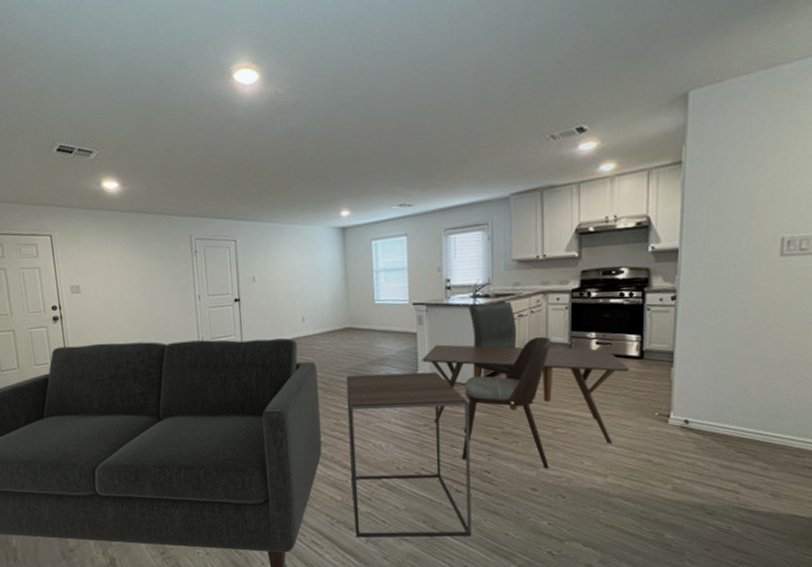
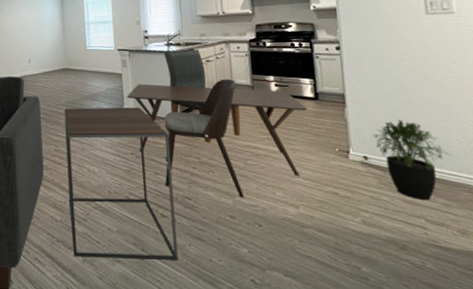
potted plant: none [697,379,777,464] -> present [372,120,450,200]

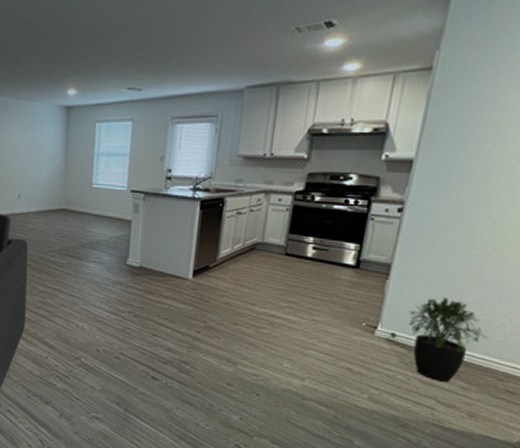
side table: present [64,107,179,260] -> none [50,257,176,422]
dining table: present [127,84,308,176] -> none [133,234,344,348]
dining chair: present [163,49,241,142] -> none [183,197,266,306]
dining chair: present [164,78,244,198] -> none [162,236,268,367]

